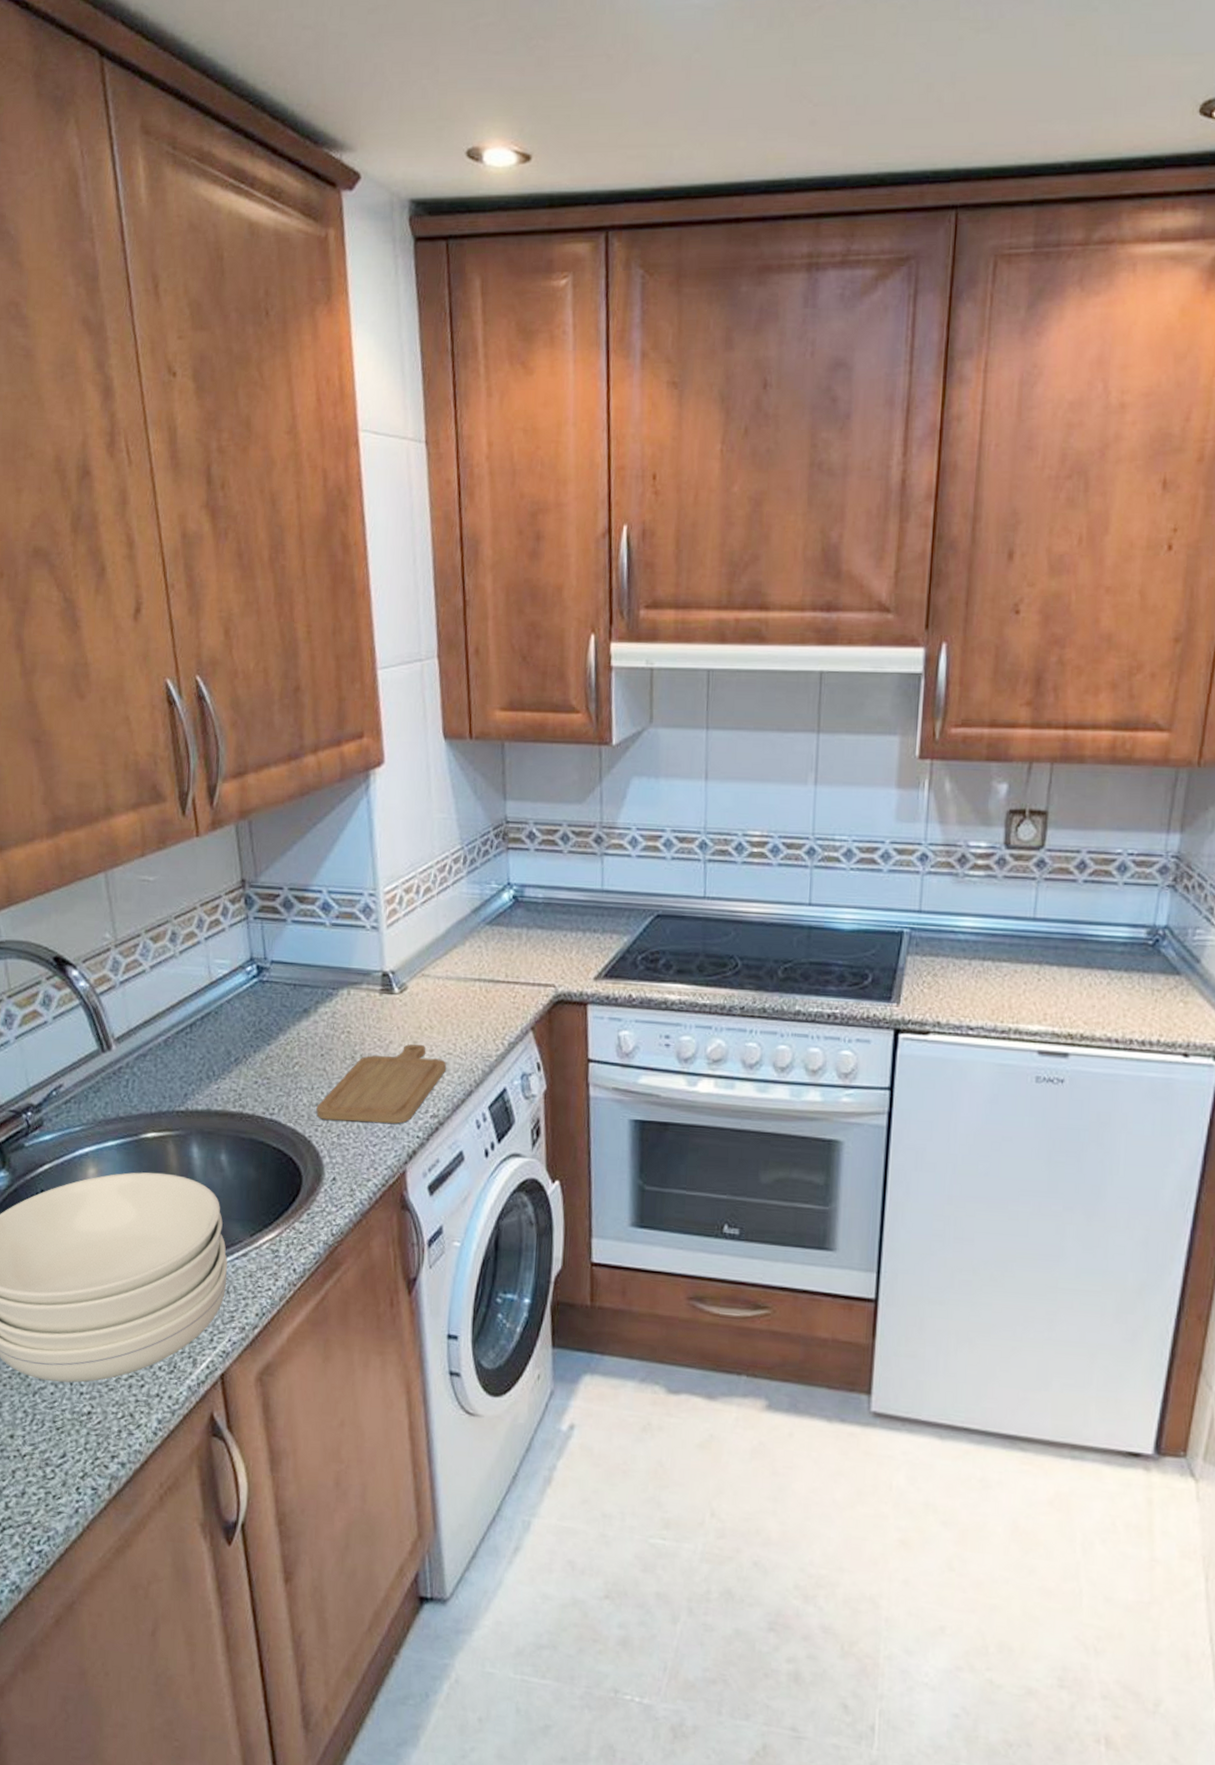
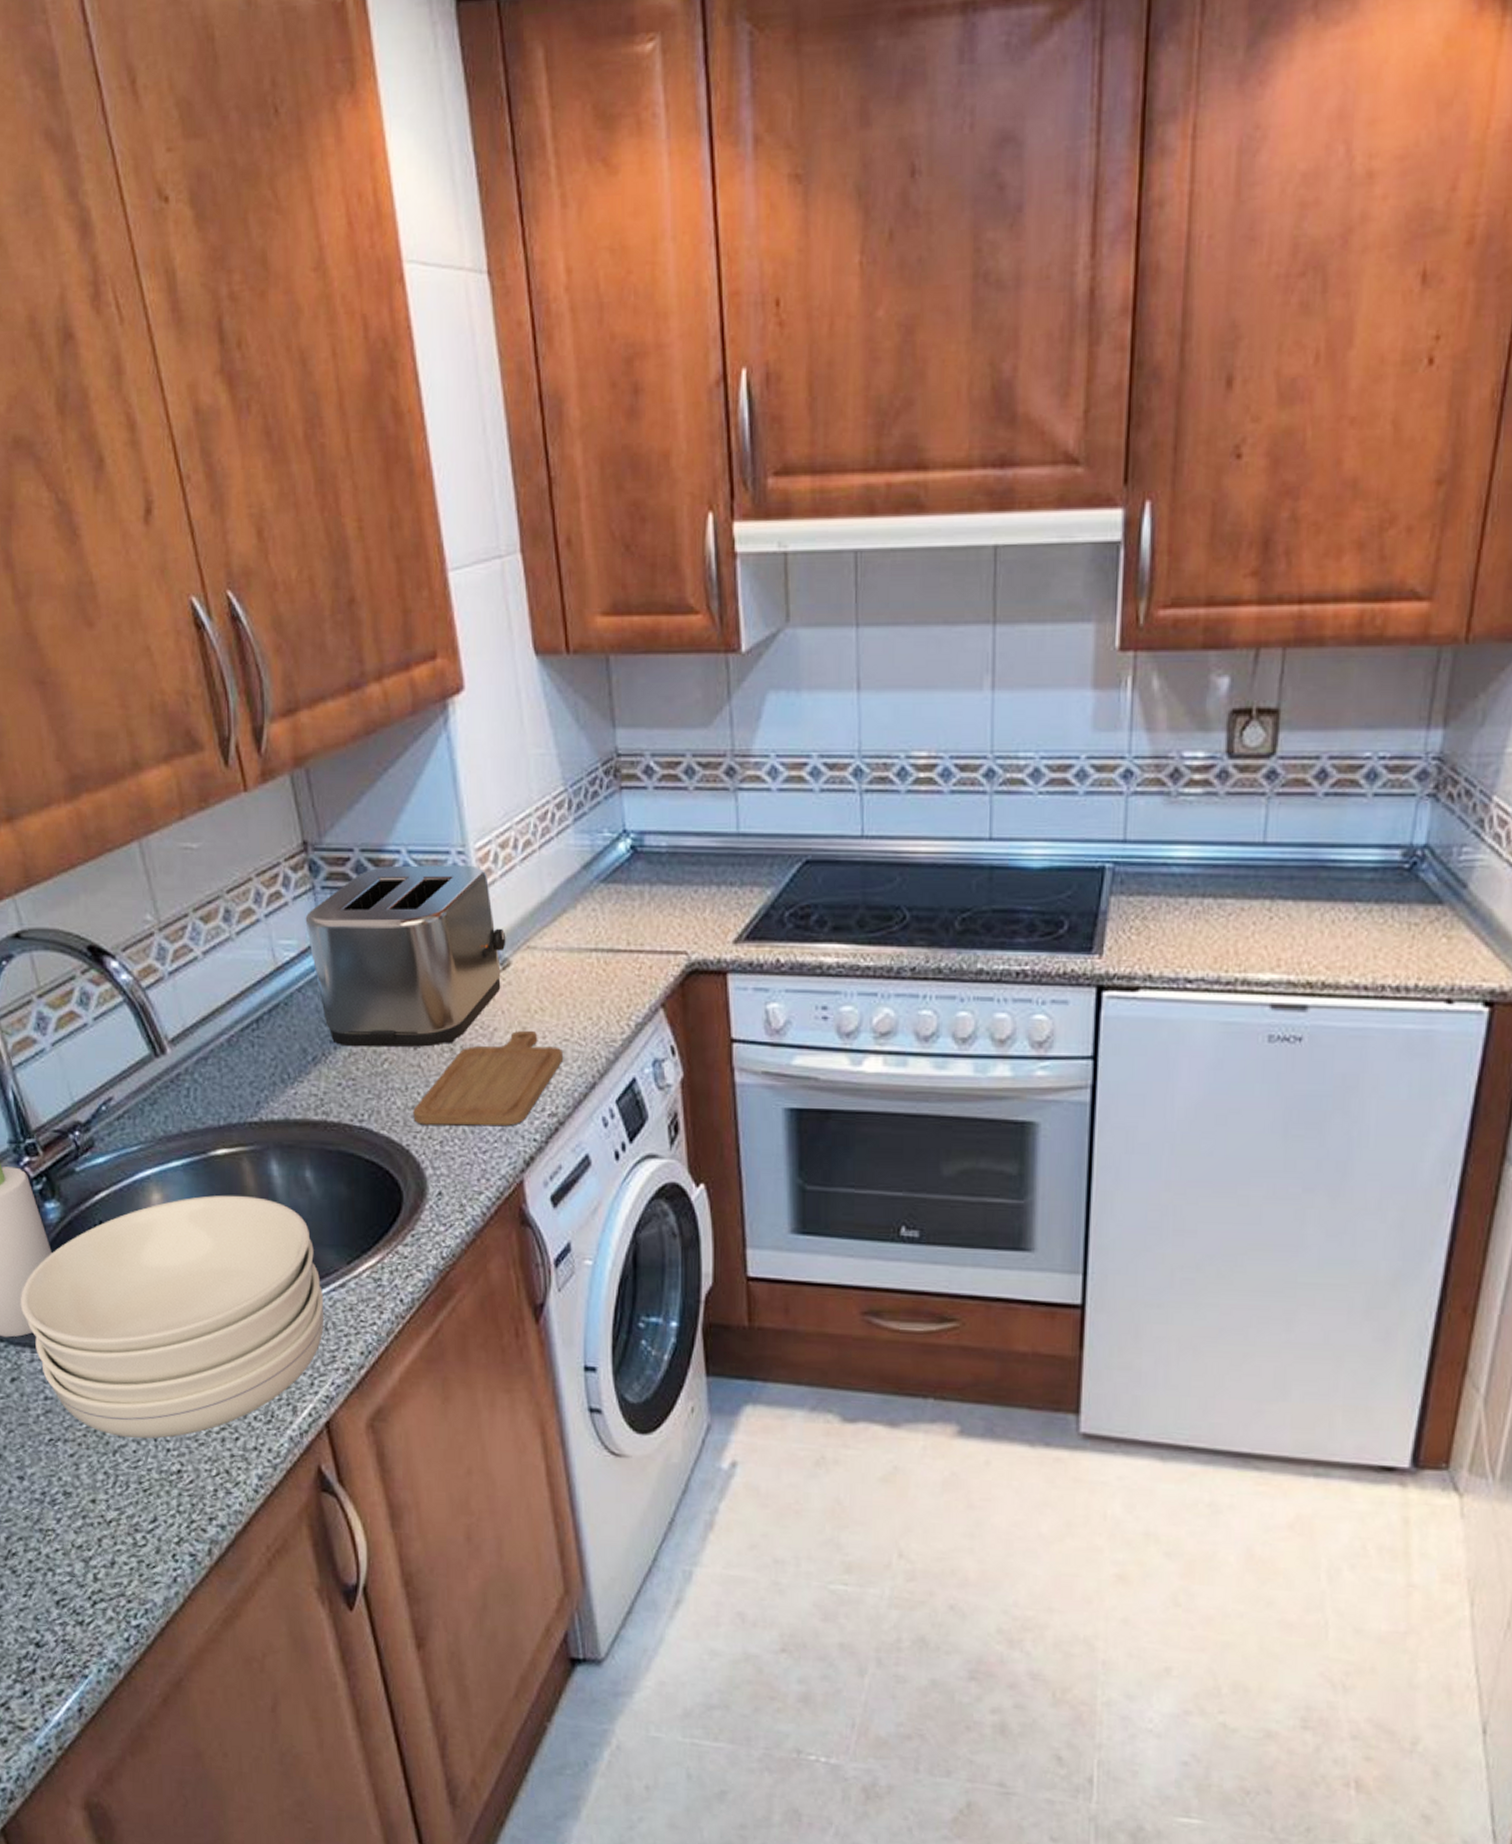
toaster: none [238,902,405,1054] -> present [305,865,506,1047]

